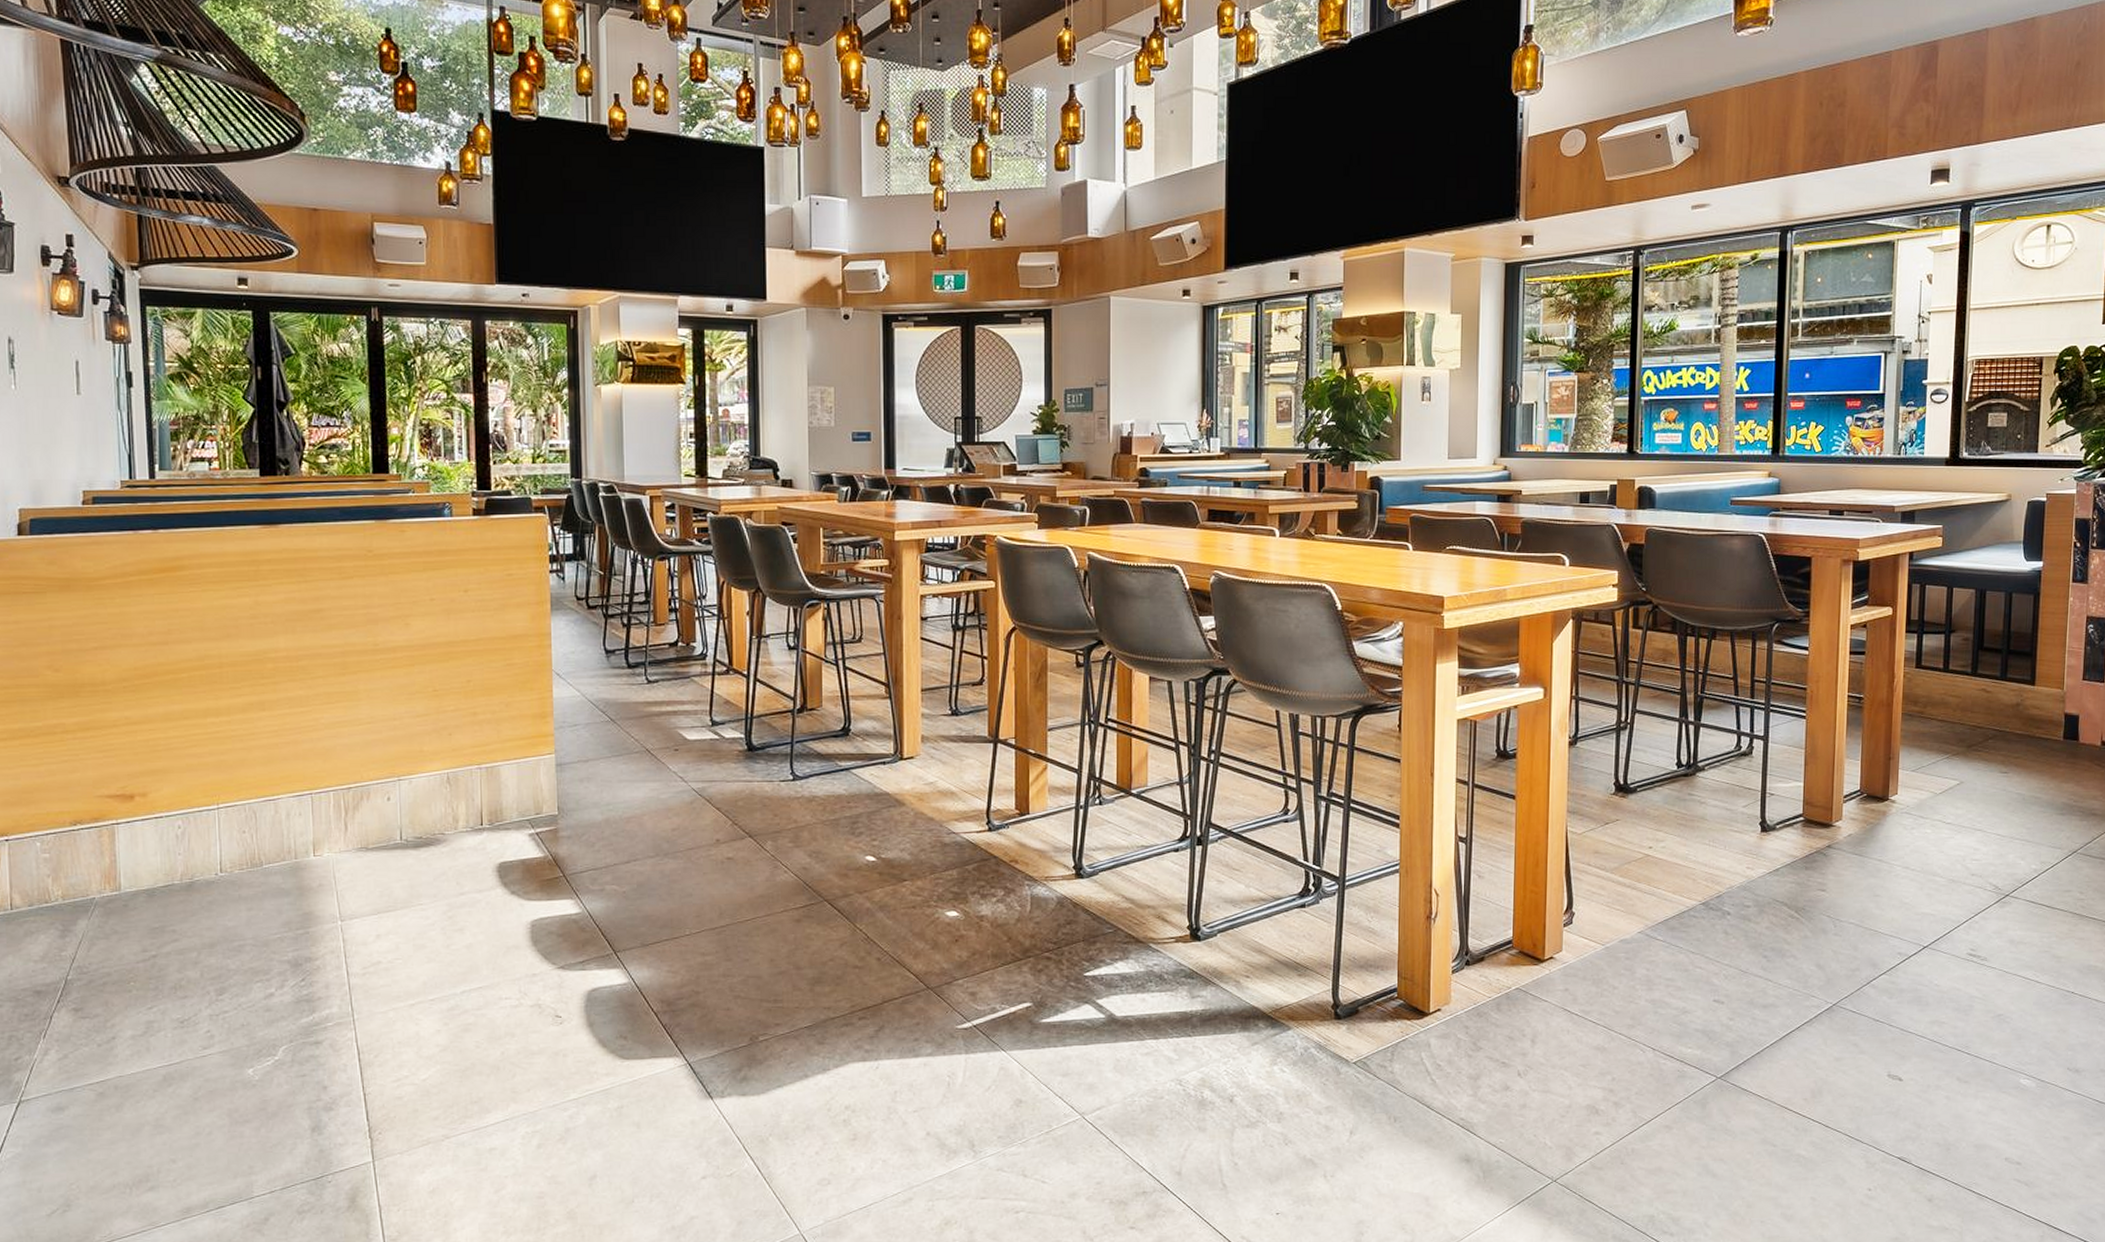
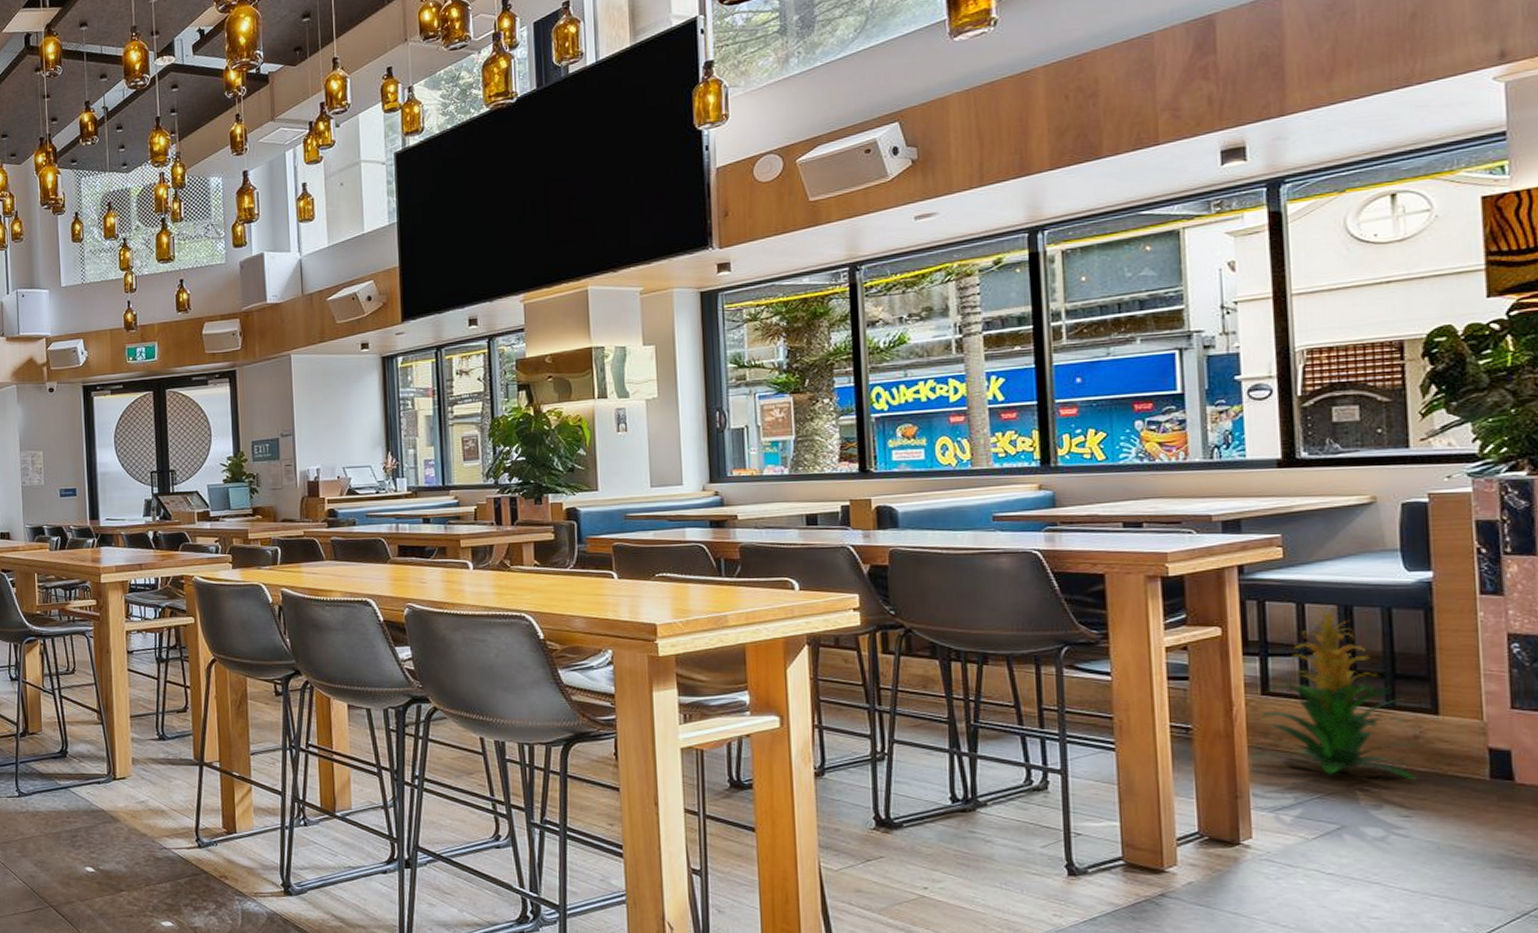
indoor plant: none [1901,589,2020,742] -> present [1248,605,1420,780]

